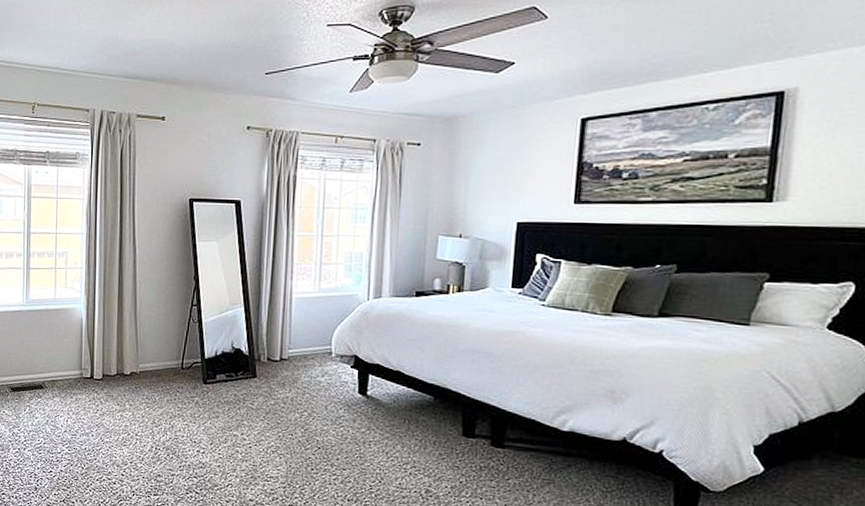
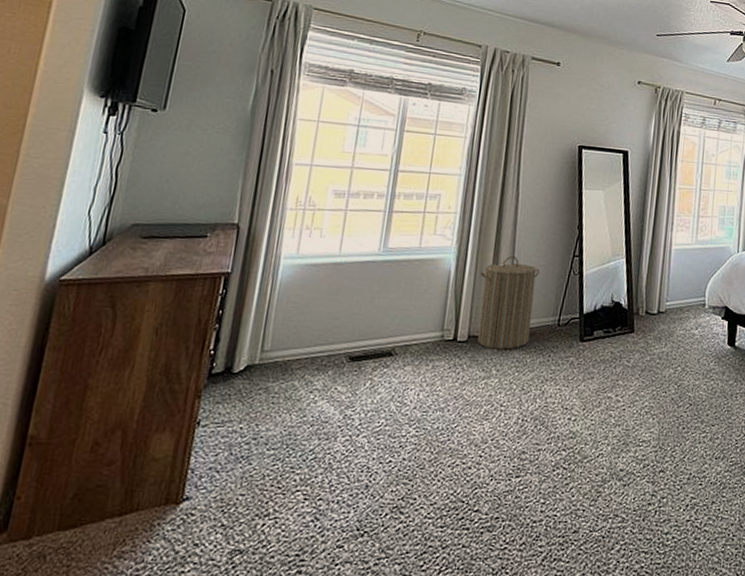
laundry hamper: none [107,305,161,388] -> present [478,255,540,350]

